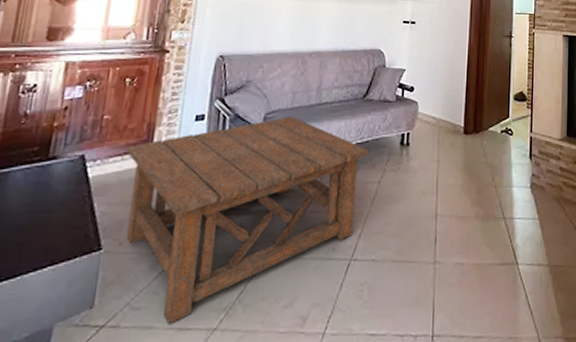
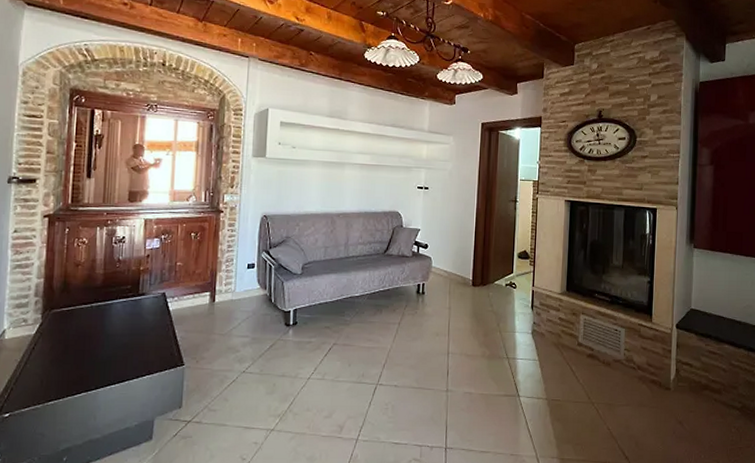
coffee table: present [126,116,370,325] -> none [196,267,391,424]

